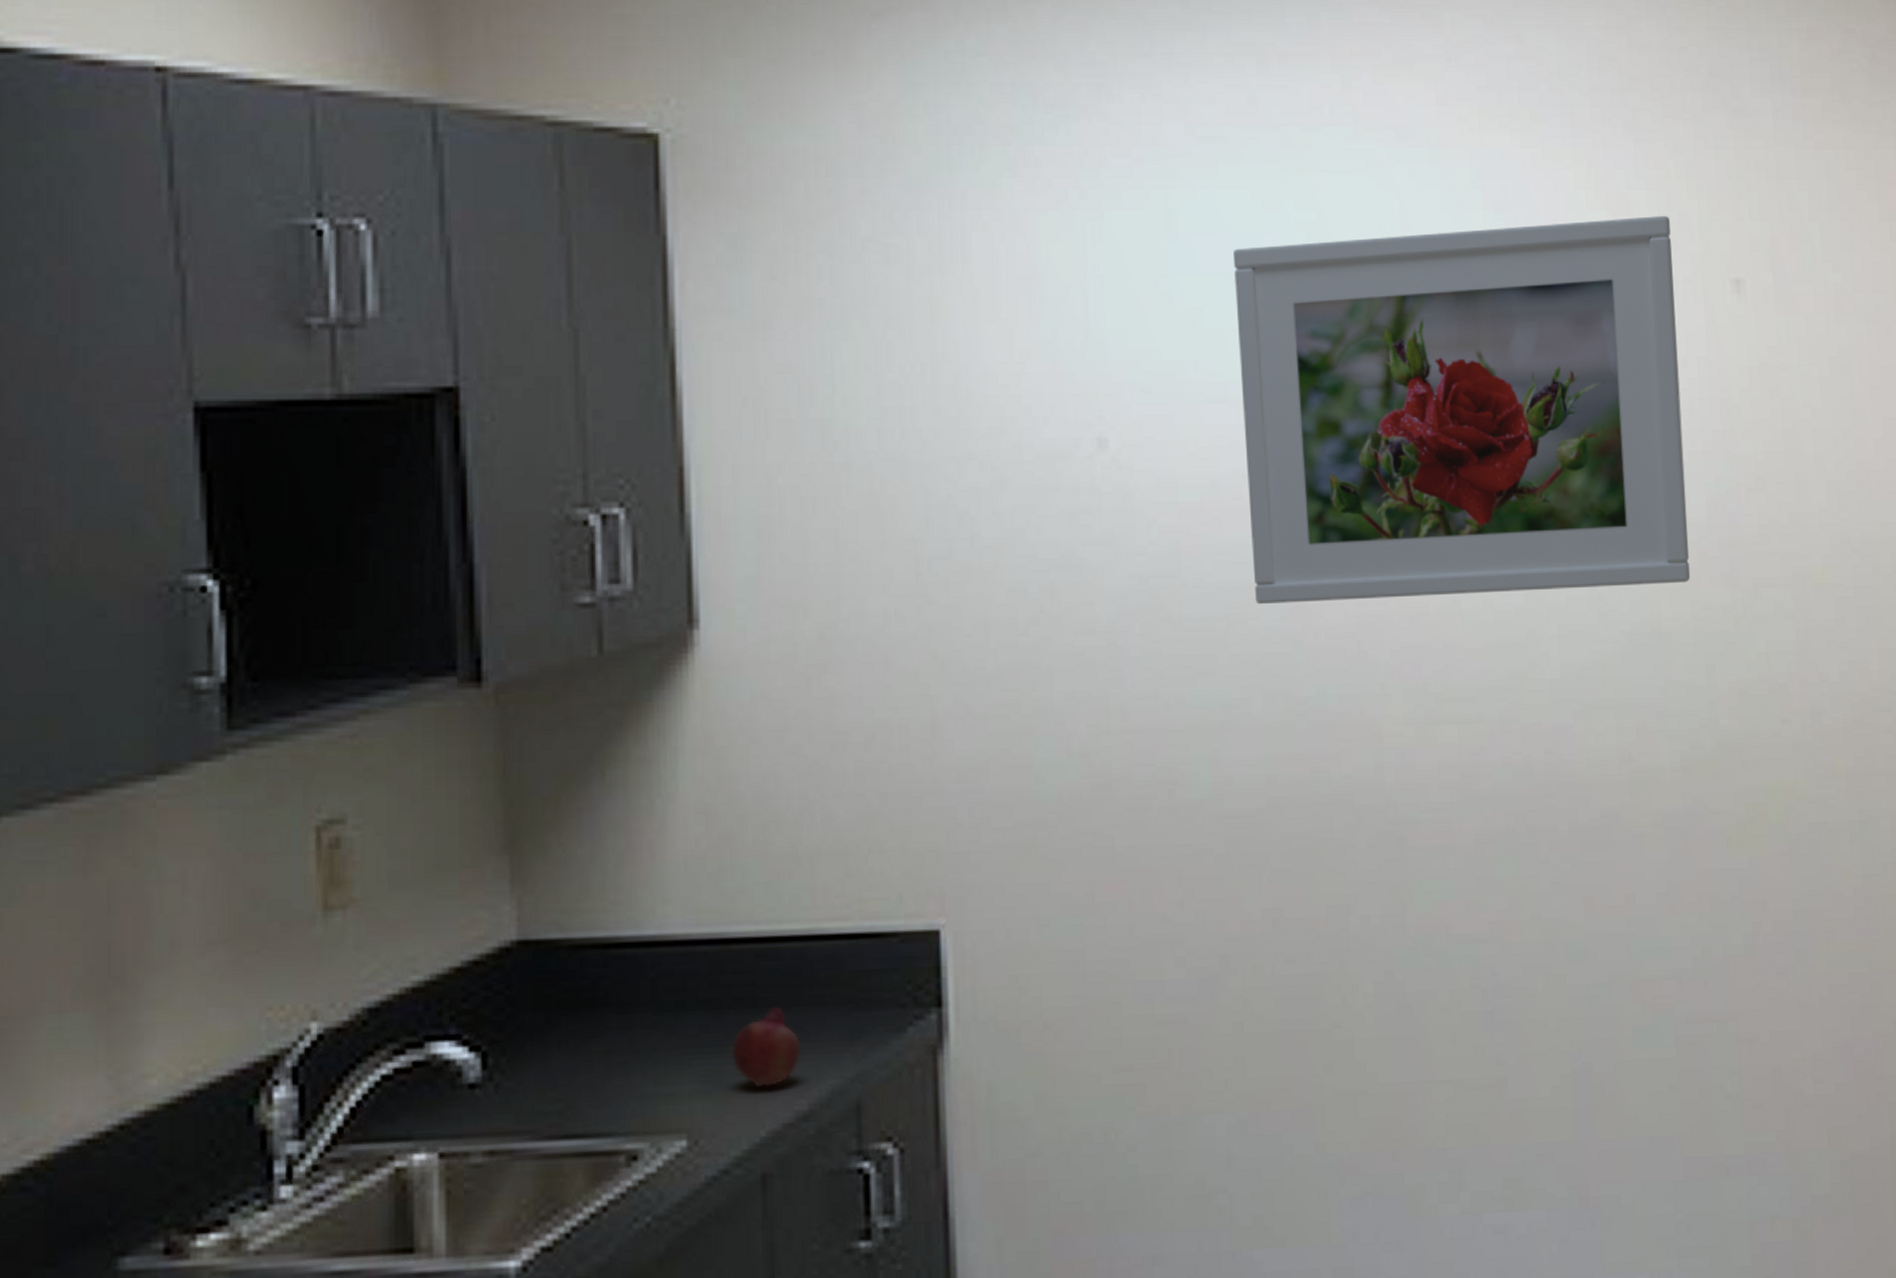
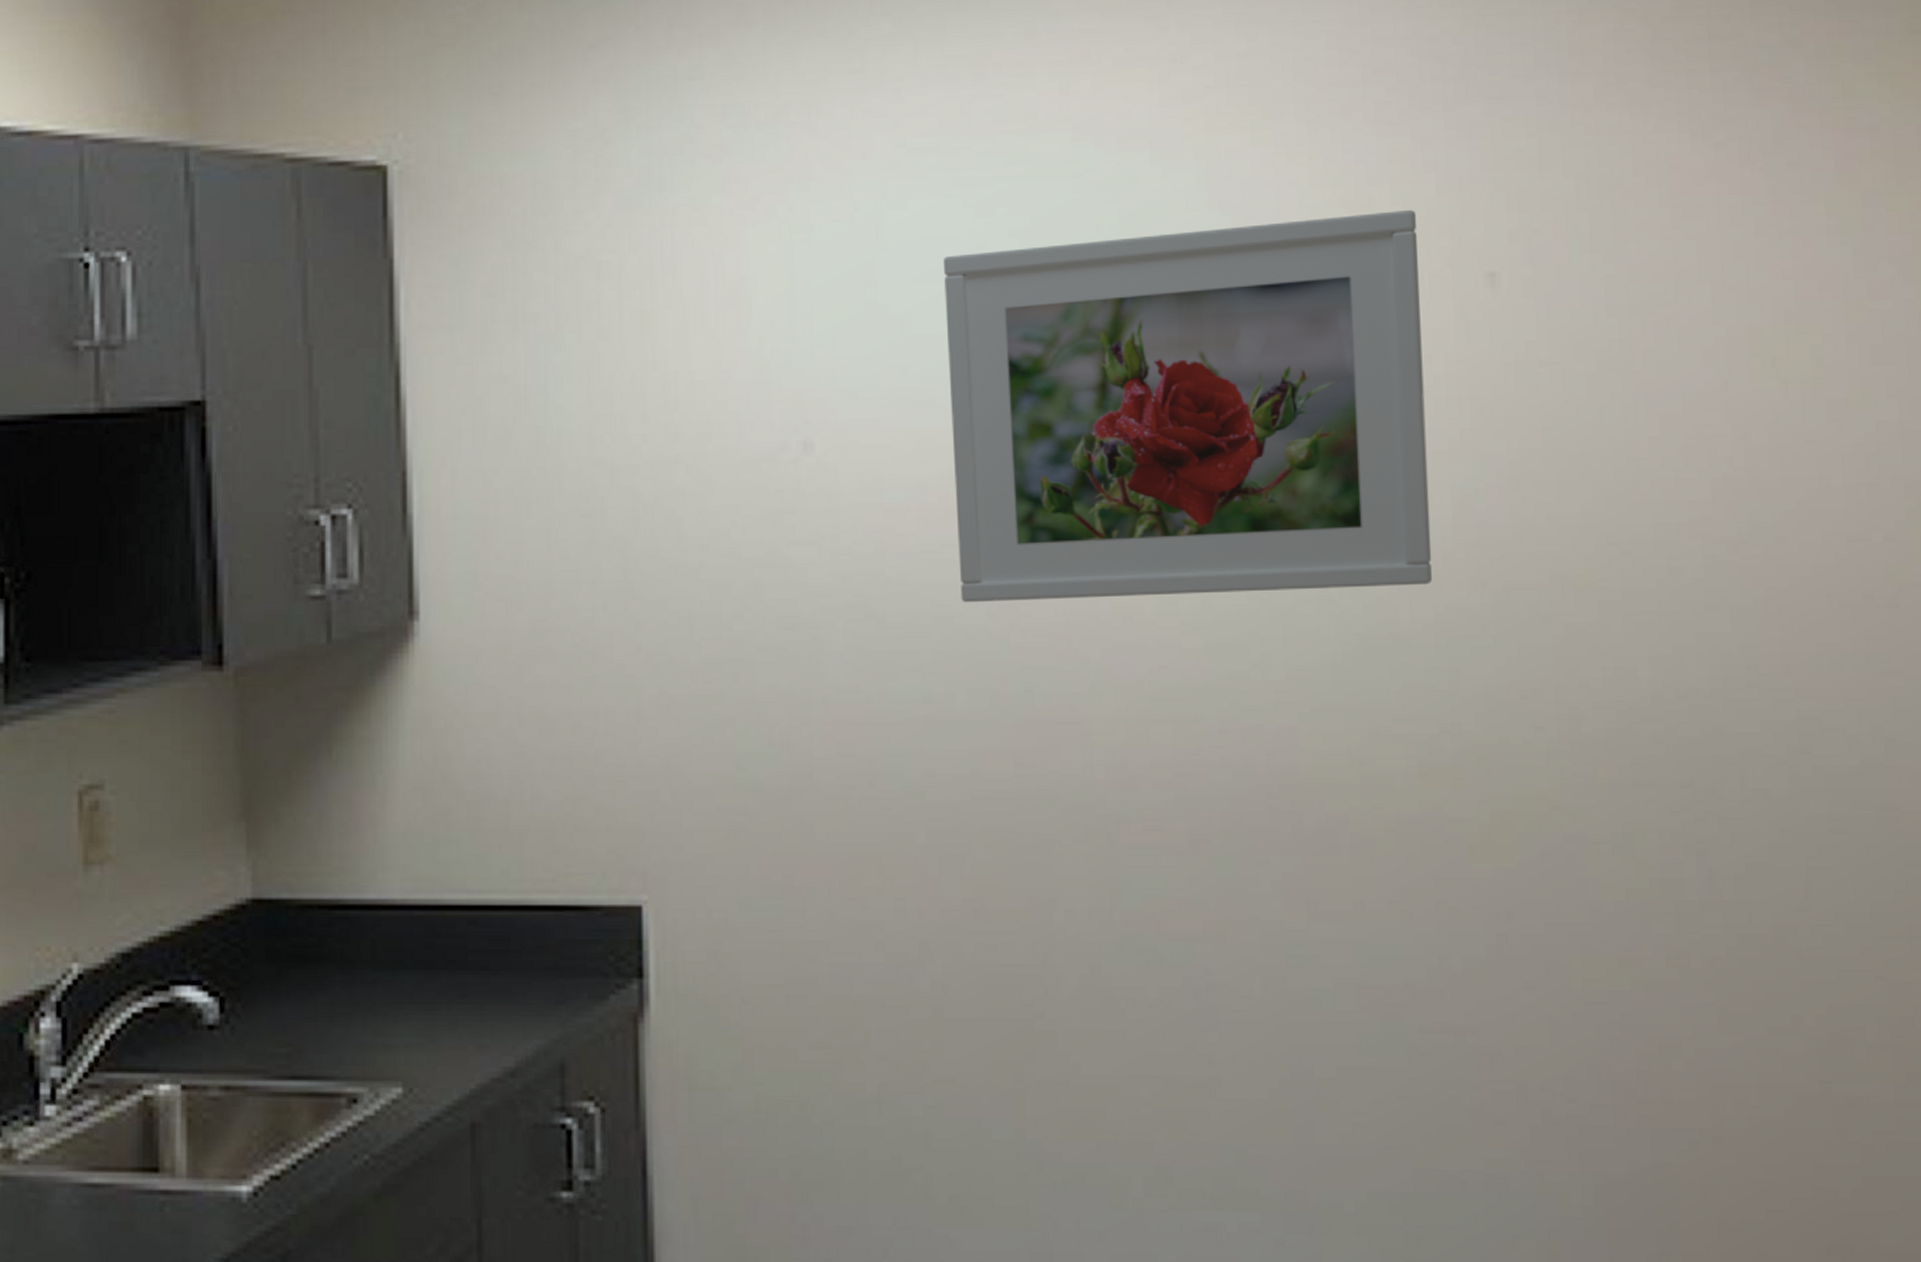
fruit: present [731,1006,801,1088] -> none [444,969,509,1044]

